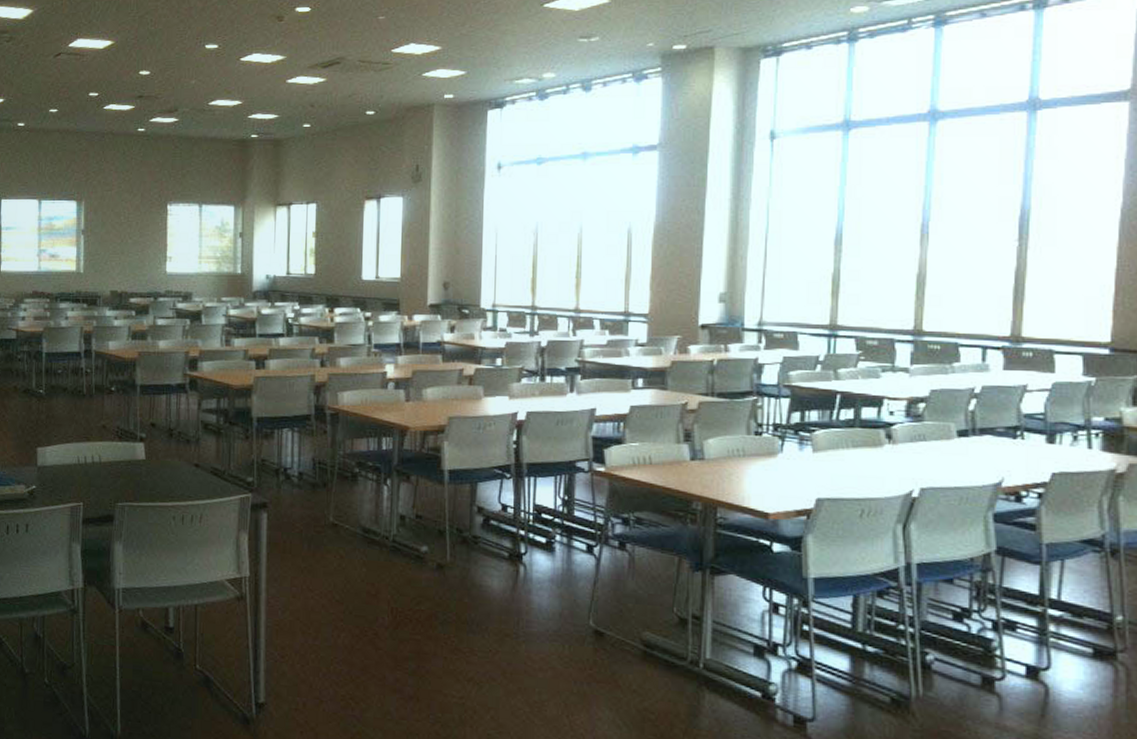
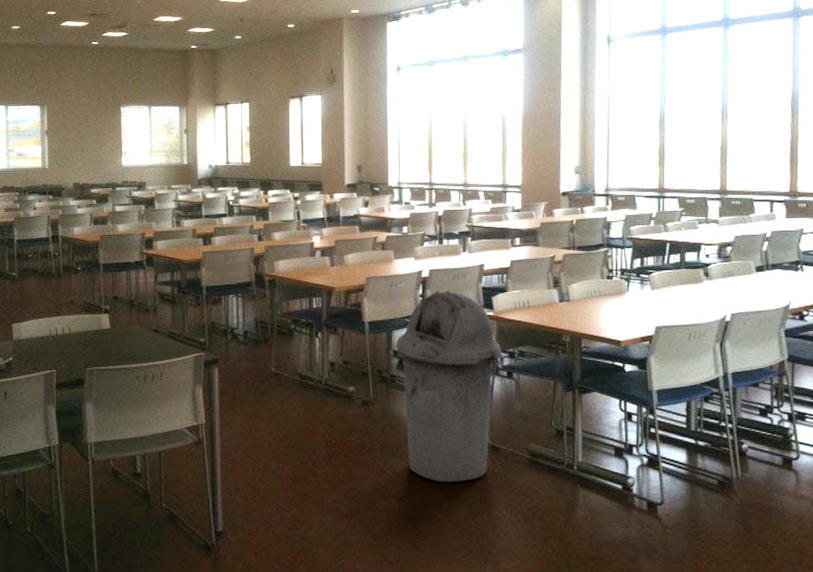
trash can: none [480,437,614,671] -> present [395,290,502,483]

